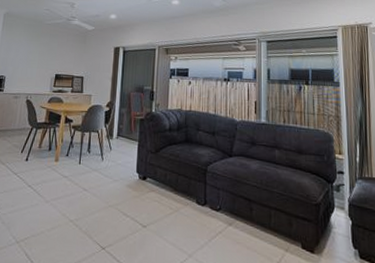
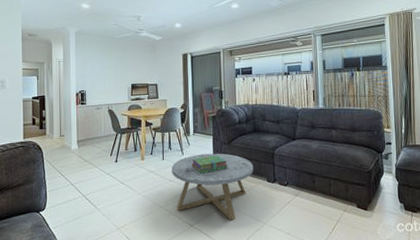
coffee table: none [87,161,182,246] -> present [172,153,254,220]
stack of books: none [111,164,153,187] -> present [191,155,228,175]

